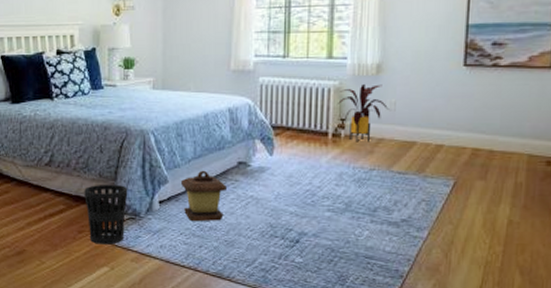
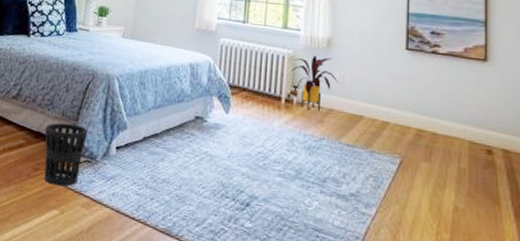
lantern: present [180,170,227,222] -> none [138,120,183,174]

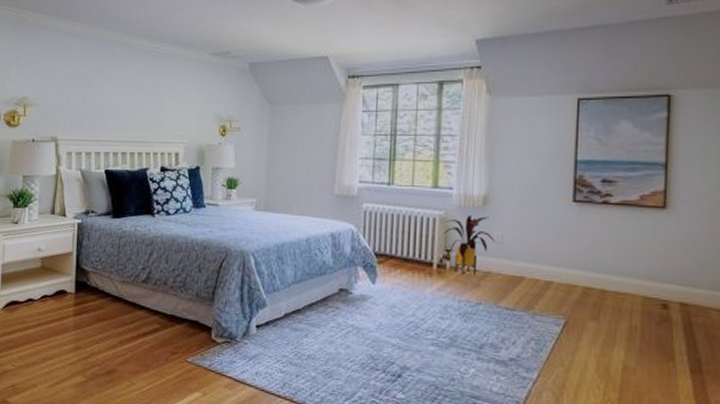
wastebasket: present [43,123,88,187] -> none [180,304,225,369]

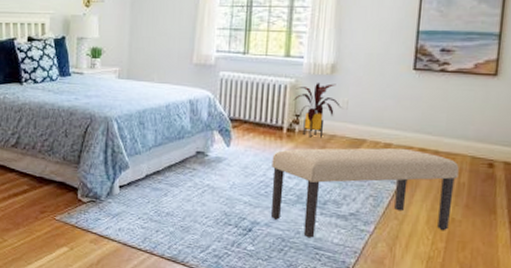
bench: none [421,286,629,386] -> present [270,147,459,238]

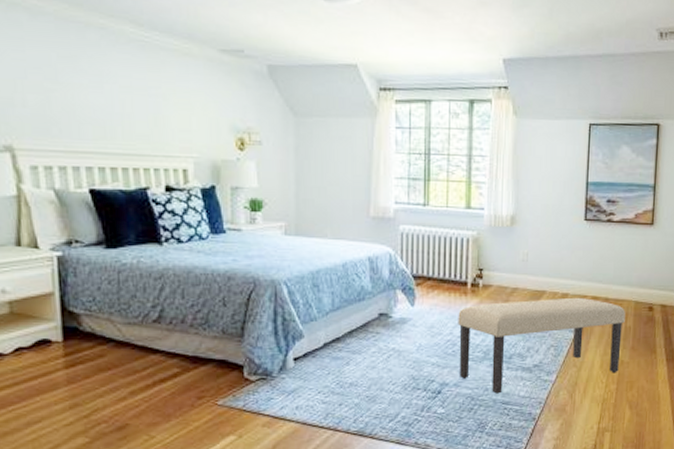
house plant: present [293,83,342,138] -> none [476,235,522,292]

